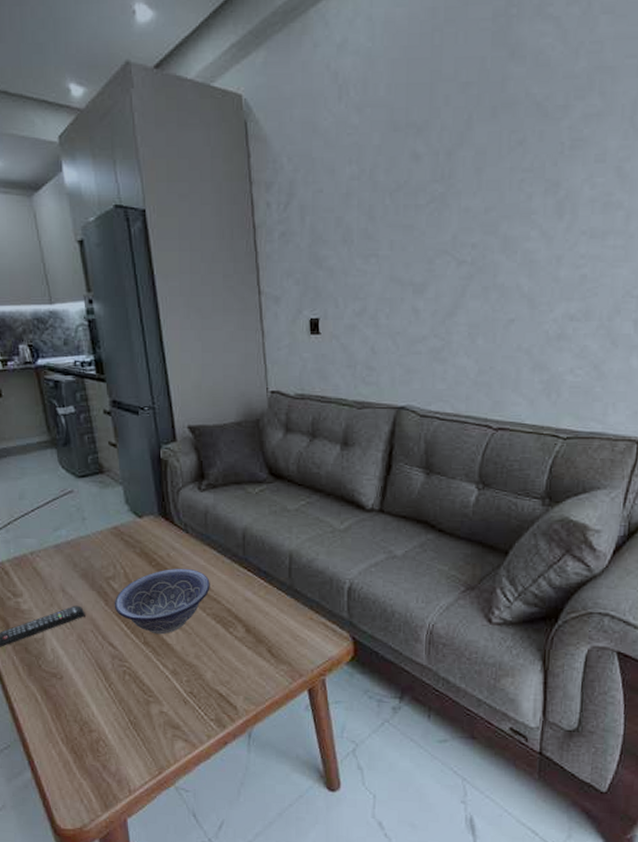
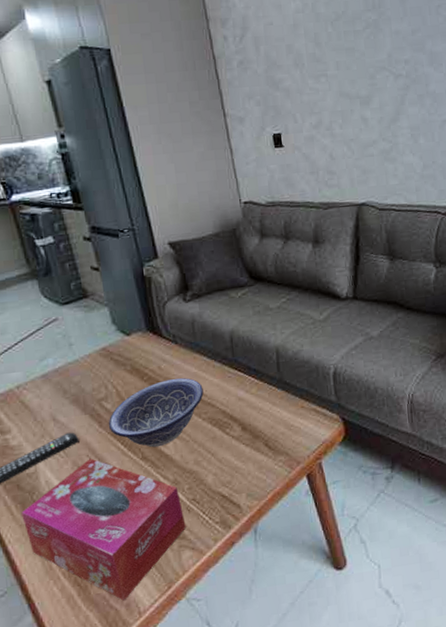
tissue box: none [27,634,181,776] -> present [21,458,186,601]

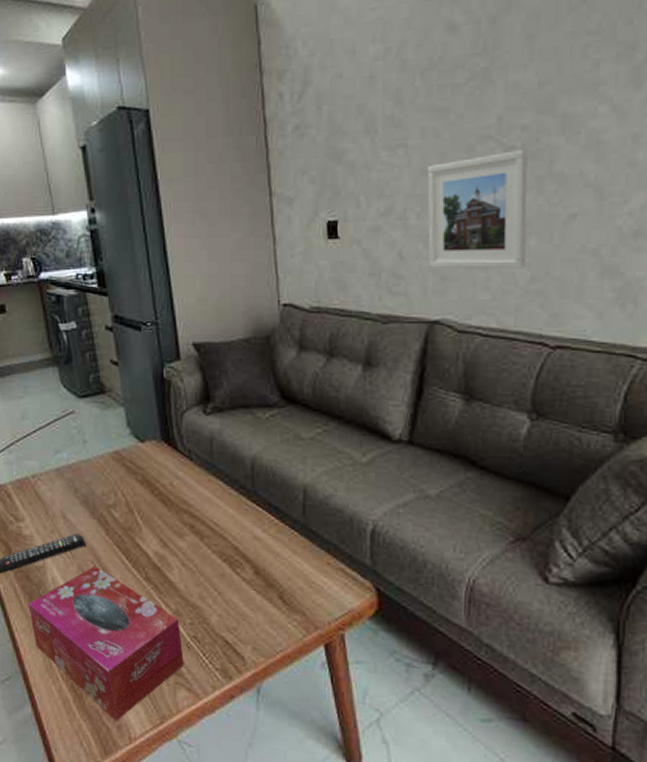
decorative bowl: present [108,377,204,448] -> none [115,498,216,571]
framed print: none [344,77,419,164] -> present [427,150,528,269]

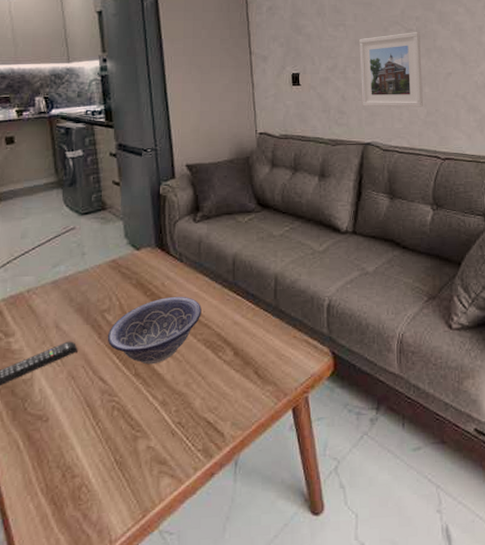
tissue box: present [28,566,184,721] -> none [11,370,169,526]
decorative bowl: none [115,498,216,571] -> present [107,296,202,365]

